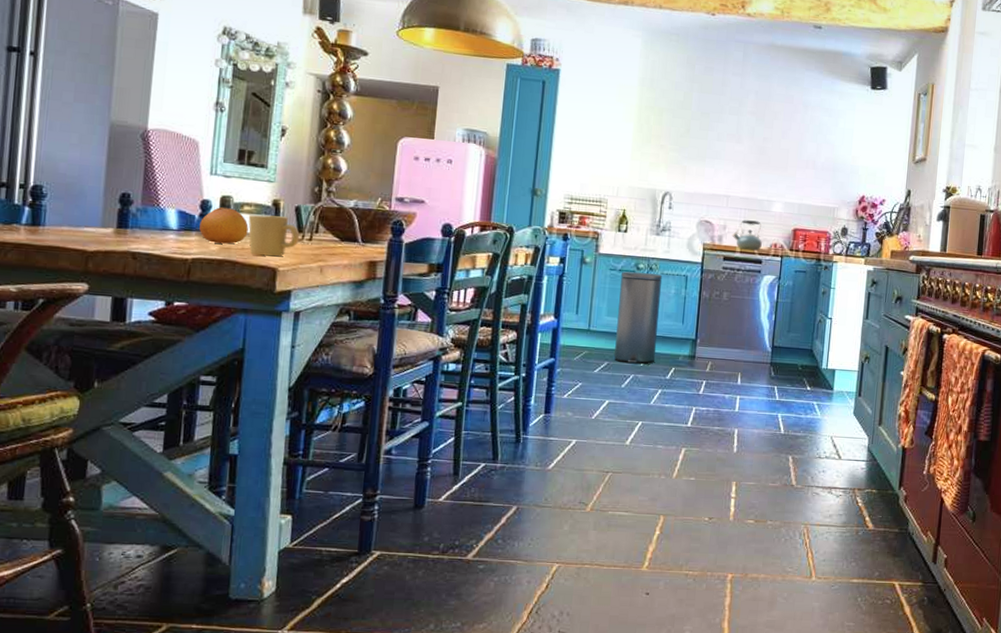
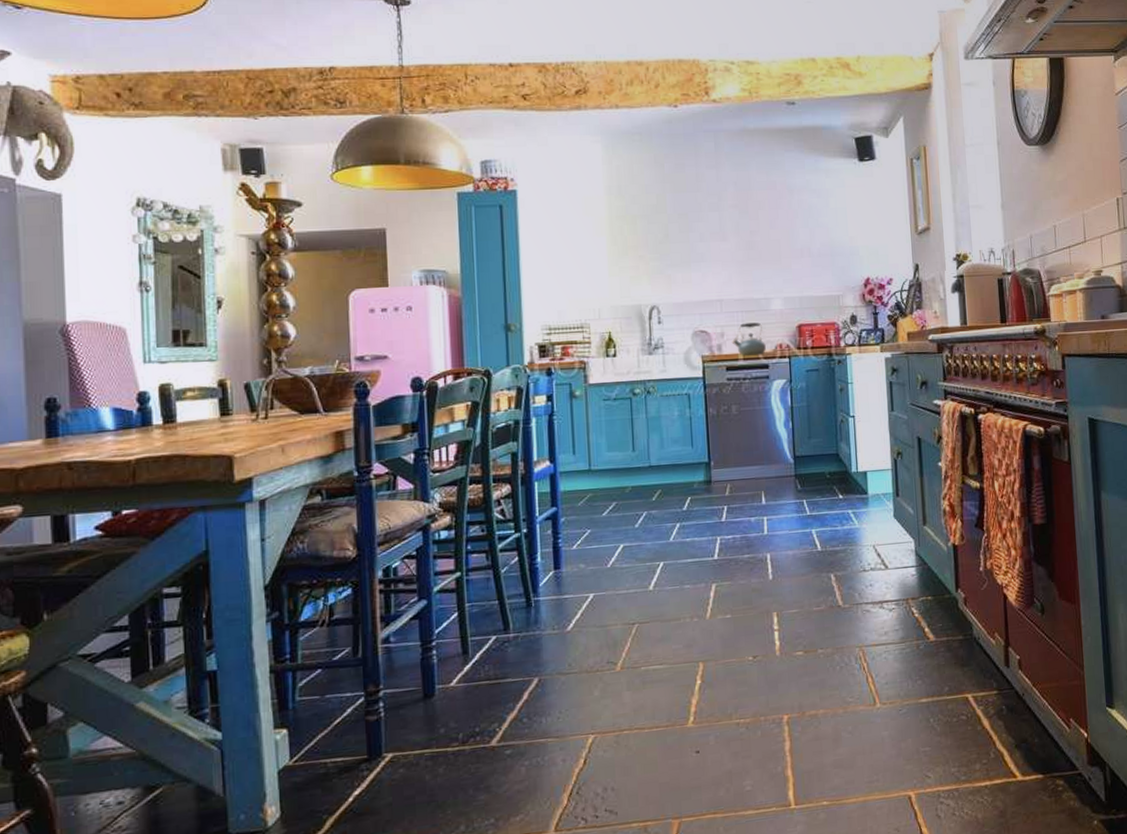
fruit: present [199,206,249,244] -> none [139,396,195,438]
mug: present [248,214,300,257] -> none [192,397,254,445]
pedal bin: present [614,271,663,364] -> none [616,397,668,500]

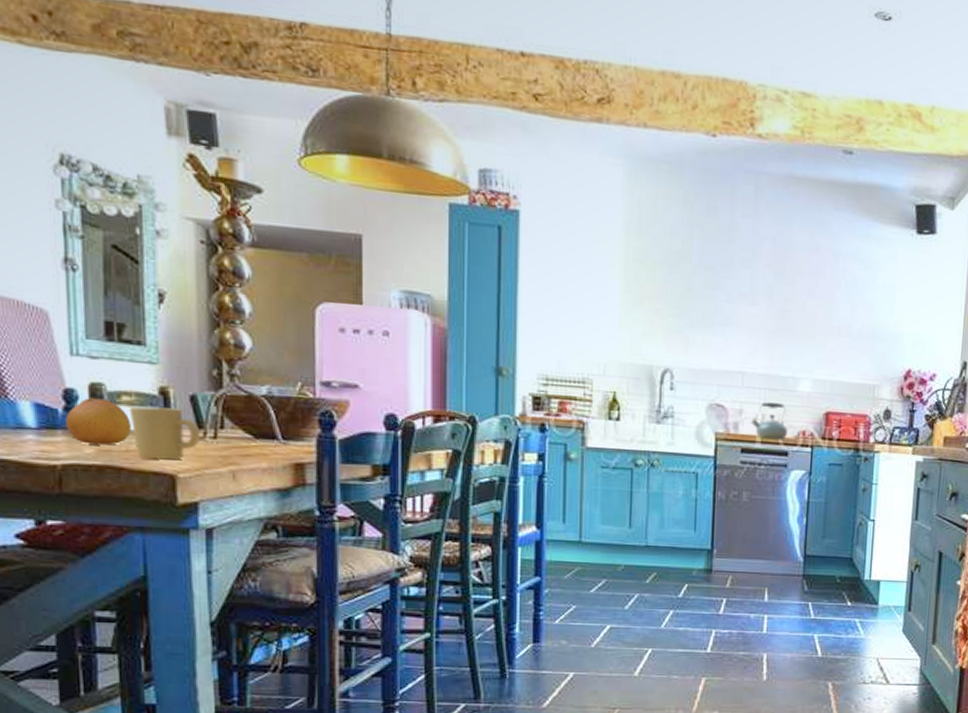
fruit: none [139,396,195,438] -> present [66,397,132,445]
mug: none [192,397,254,445] -> present [129,406,201,460]

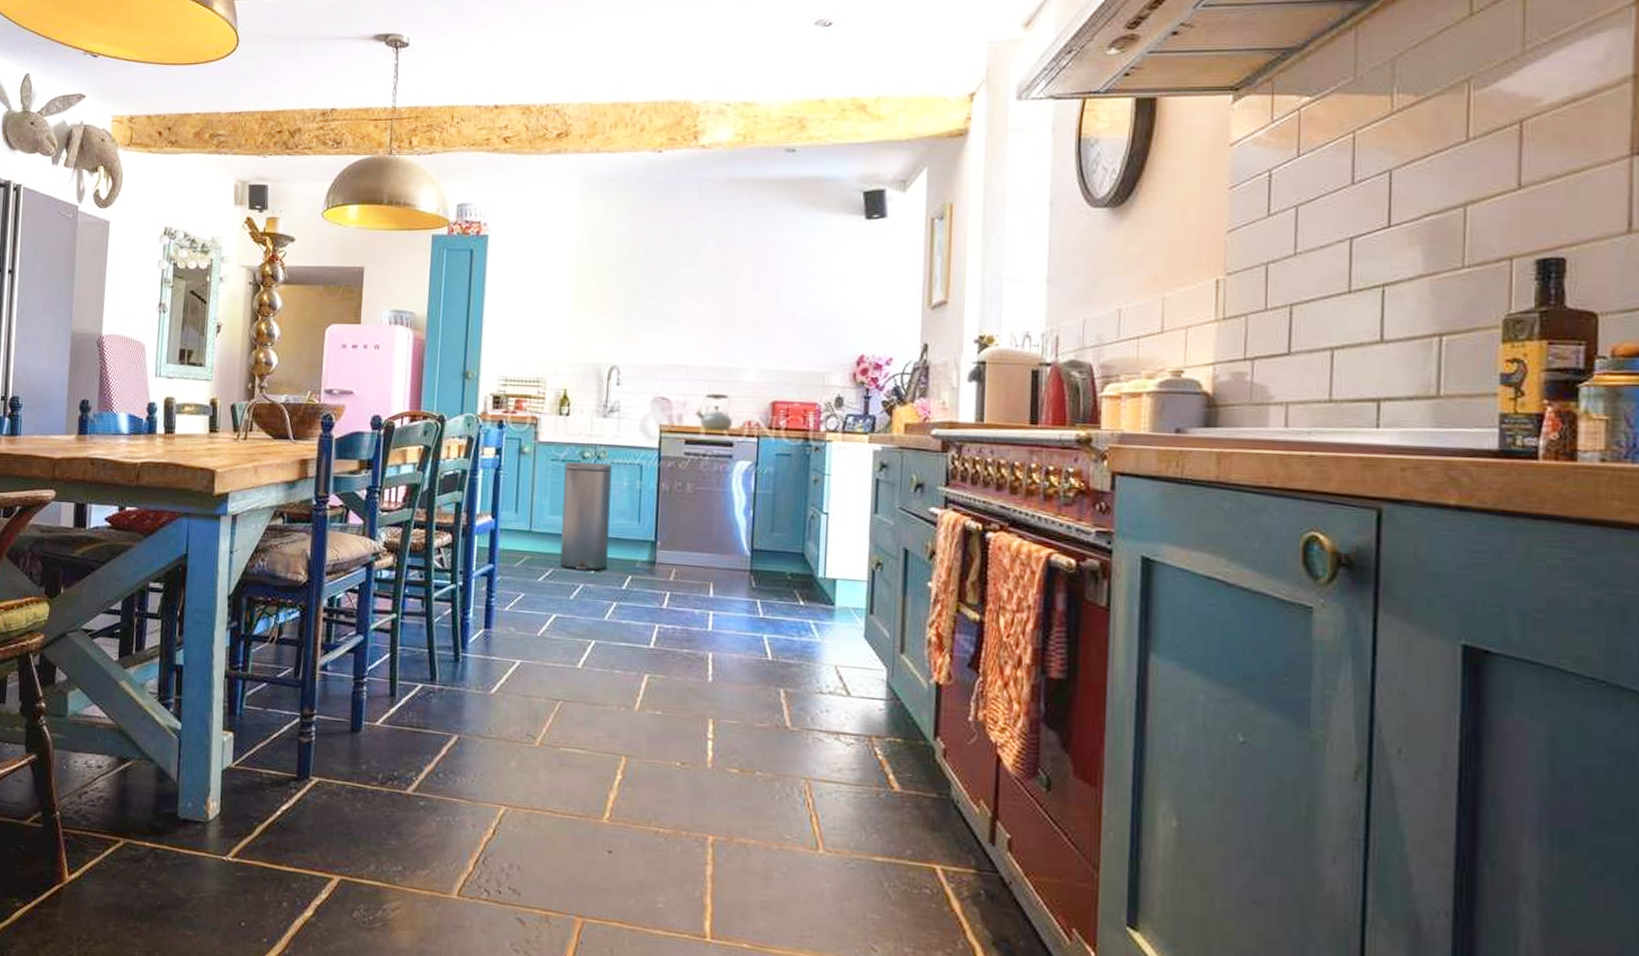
fruit: present [66,397,132,445] -> none [147,408,189,447]
mug: present [129,406,201,460] -> none [189,415,236,458]
pedal bin: none [614,469,668,581] -> present [560,461,613,572]

